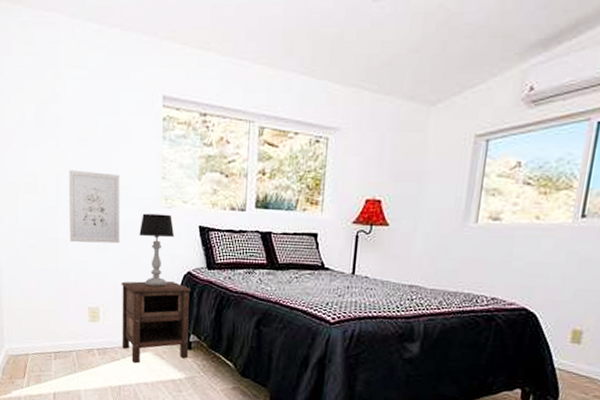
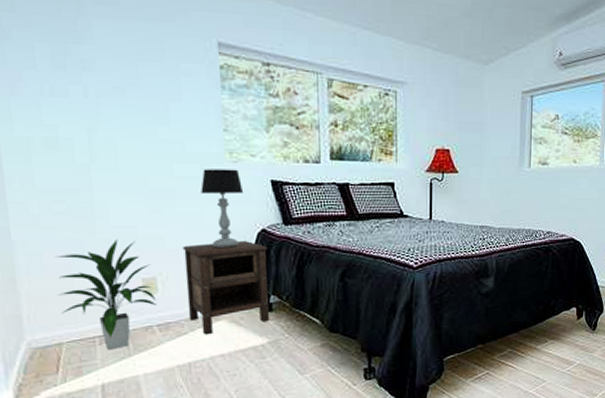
indoor plant: none [28,272,98,365] -> present [55,239,157,349]
wall art: present [68,170,120,244] -> none [102,122,177,204]

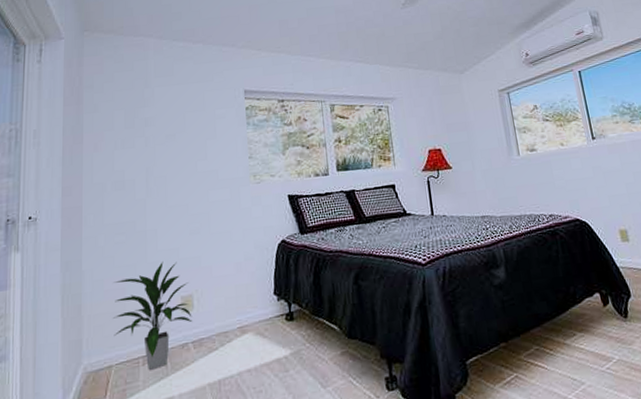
nightstand: present [182,240,269,335] -> none [215,252,291,350]
table lamp: present [201,169,244,249] -> none [231,189,266,263]

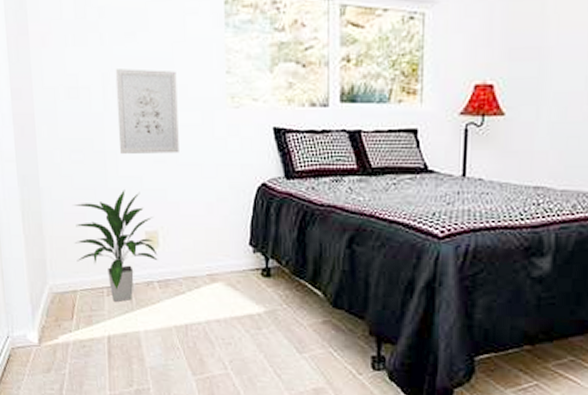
wall art: none [157,160,212,231] -> present [115,68,179,154]

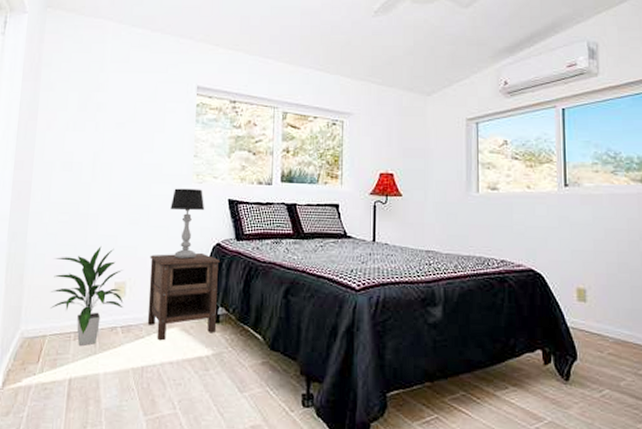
wall art: present [115,68,179,154] -> none [101,150,155,218]
nightstand: none [182,195,268,297] -> present [147,252,221,341]
table lamp: none [202,115,245,204] -> present [170,188,205,260]

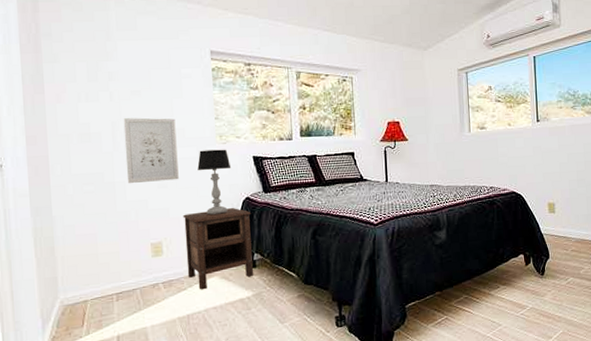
indoor plant: present [50,246,124,346] -> none [84,211,162,305]
wall art: none [101,150,155,218] -> present [123,118,179,183]

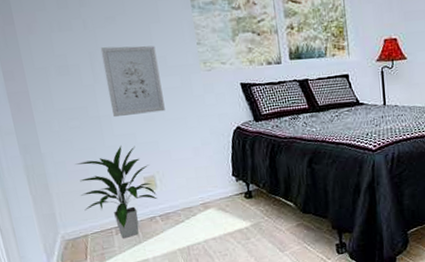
indoor plant: none [84,211,162,305] -> present [75,146,157,238]
nightstand: present [182,207,253,290] -> none [173,137,250,222]
table lamp: present [197,149,232,216] -> none [183,76,219,147]

